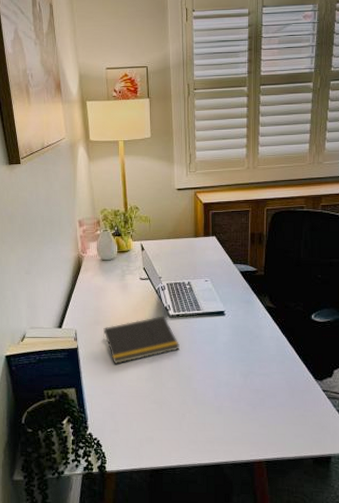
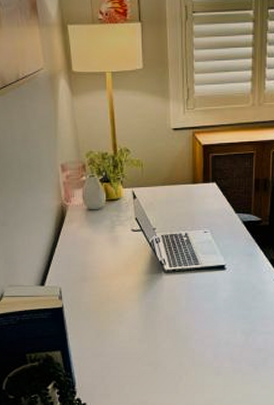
notepad: present [102,316,180,364] -> none [90,271,176,324]

